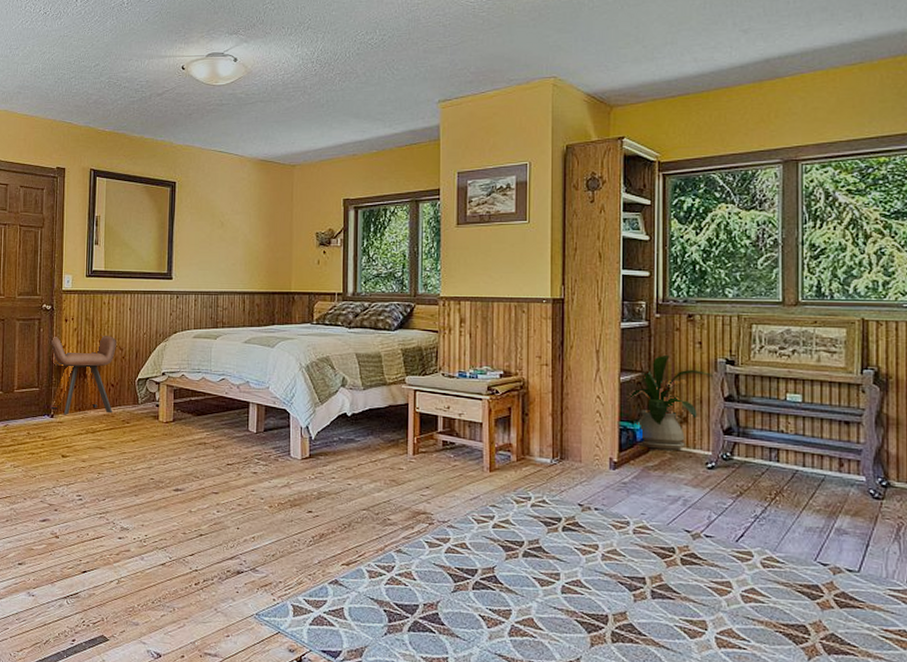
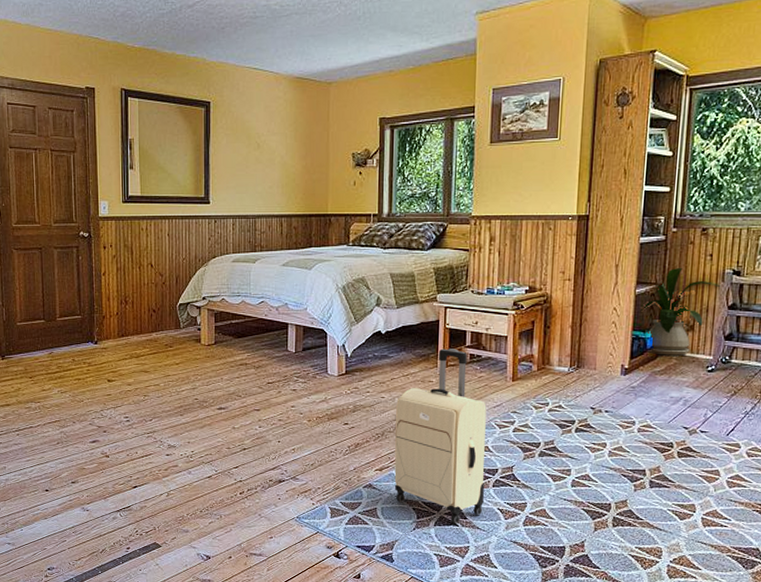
armchair: present [50,336,117,415] -> none [91,262,156,341]
suitcase: none [362,434,463,631] -> present [394,348,487,525]

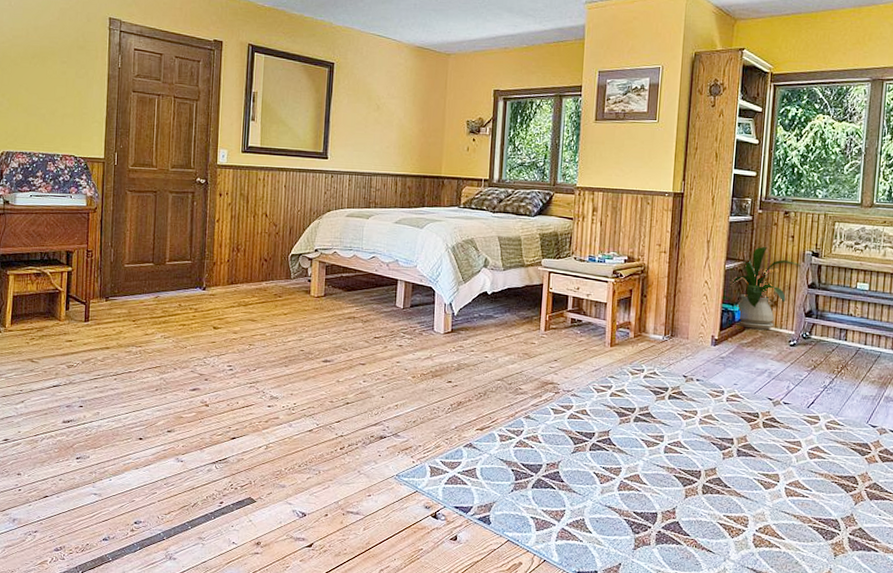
suitcase: present [394,348,487,525] -> none [494,312,585,488]

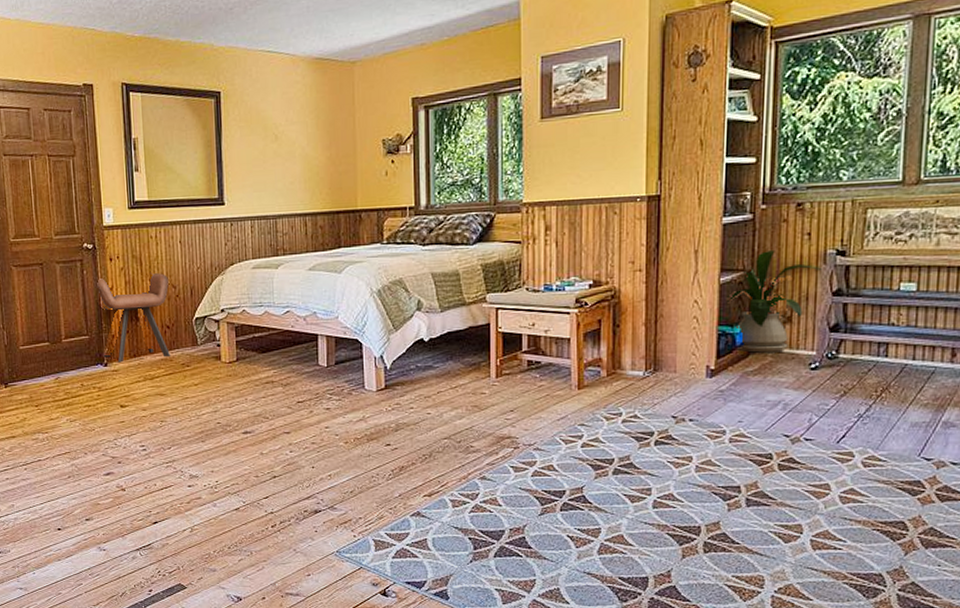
armchair: none [203,211,271,288] -> present [97,273,171,363]

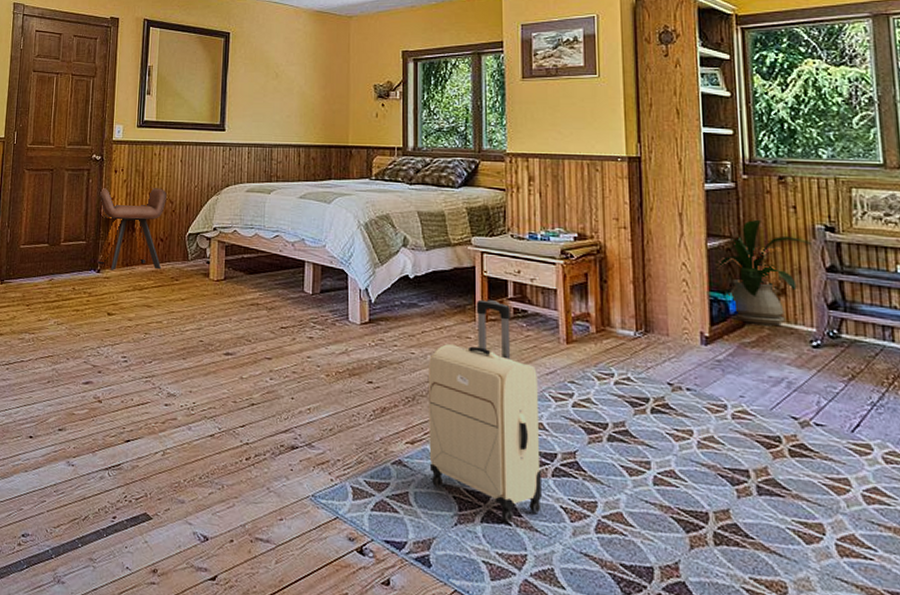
suitcase: none [443,355,550,555] -> present [427,299,542,523]

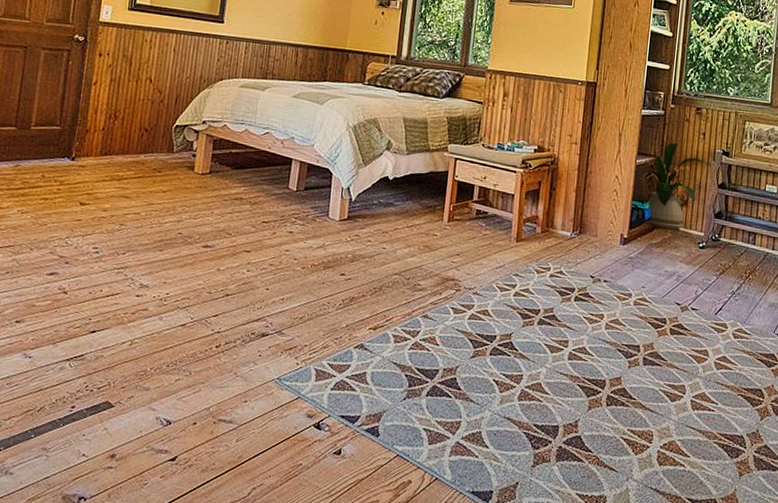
armchair: present [97,188,167,270] -> none [72,72,156,161]
suitcase: present [427,299,542,523] -> none [387,201,489,396]

